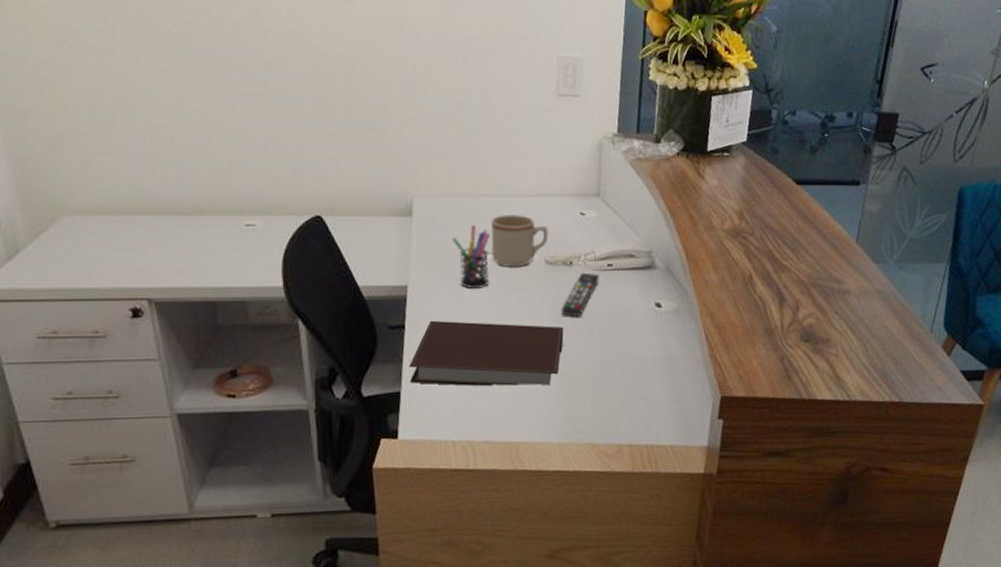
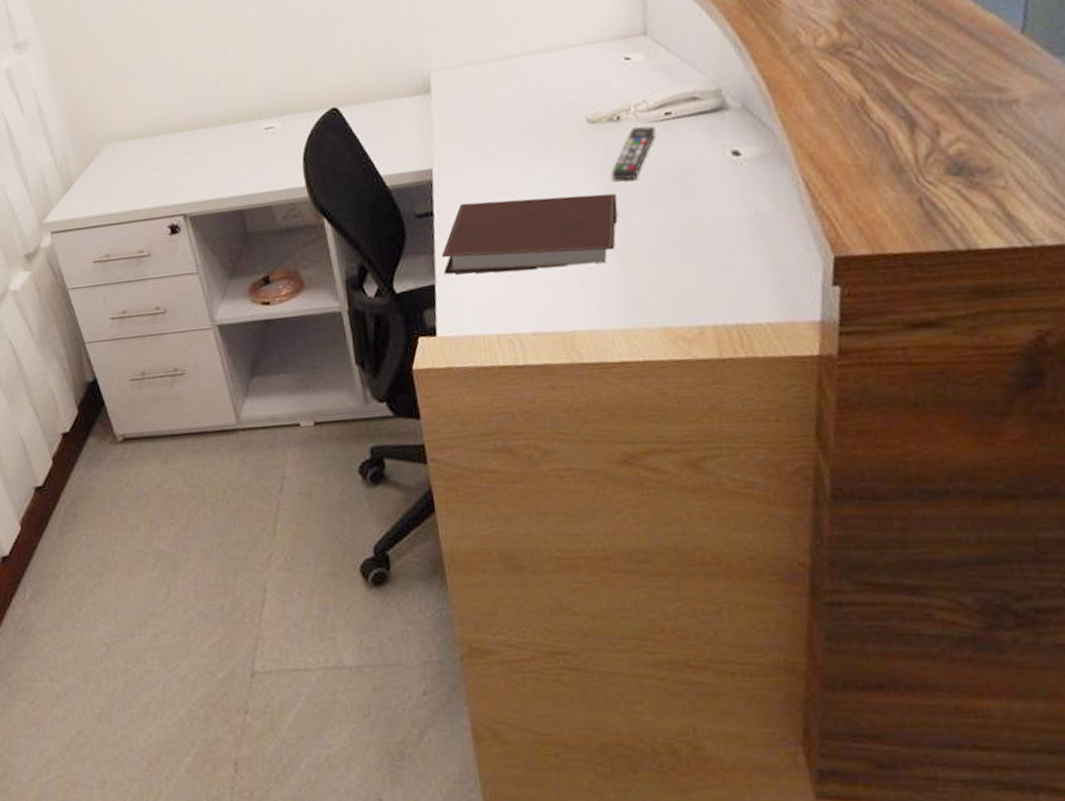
pen holder: present [451,224,491,288] -> none [476,91,523,163]
mug: present [490,215,549,266] -> none [518,72,589,133]

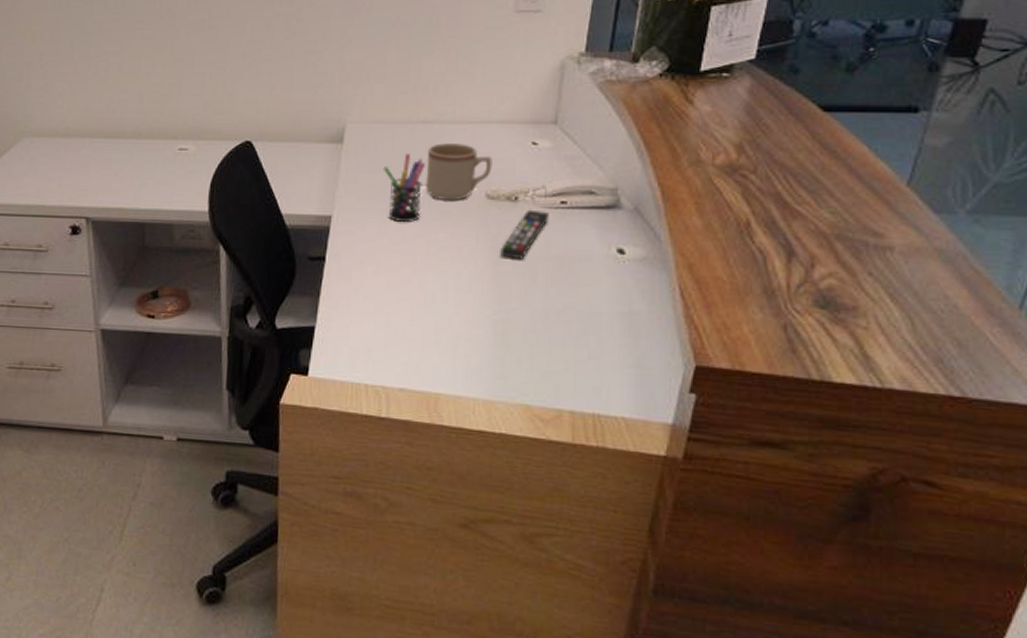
notebook: present [441,193,618,275] -> none [325,253,501,333]
pen holder: none [476,91,523,163] -> present [383,153,426,222]
mug: none [518,72,589,133] -> present [425,143,493,200]

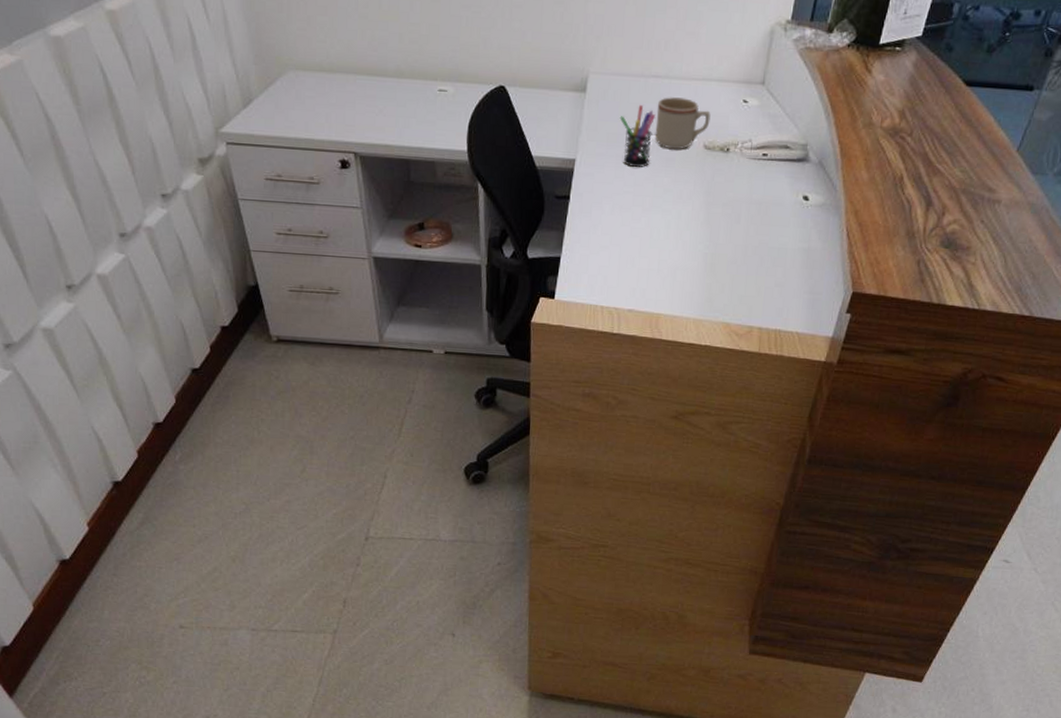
remote control: present [500,209,549,260] -> none [713,160,753,203]

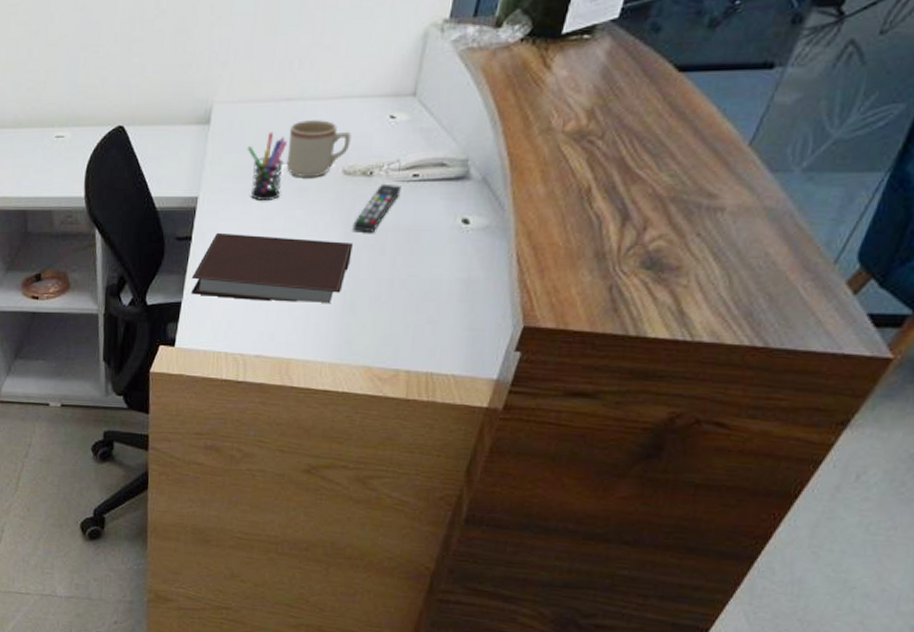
notebook: none [569,194,713,264] -> present [191,232,353,303]
remote control: none [713,160,753,203] -> present [353,183,401,233]

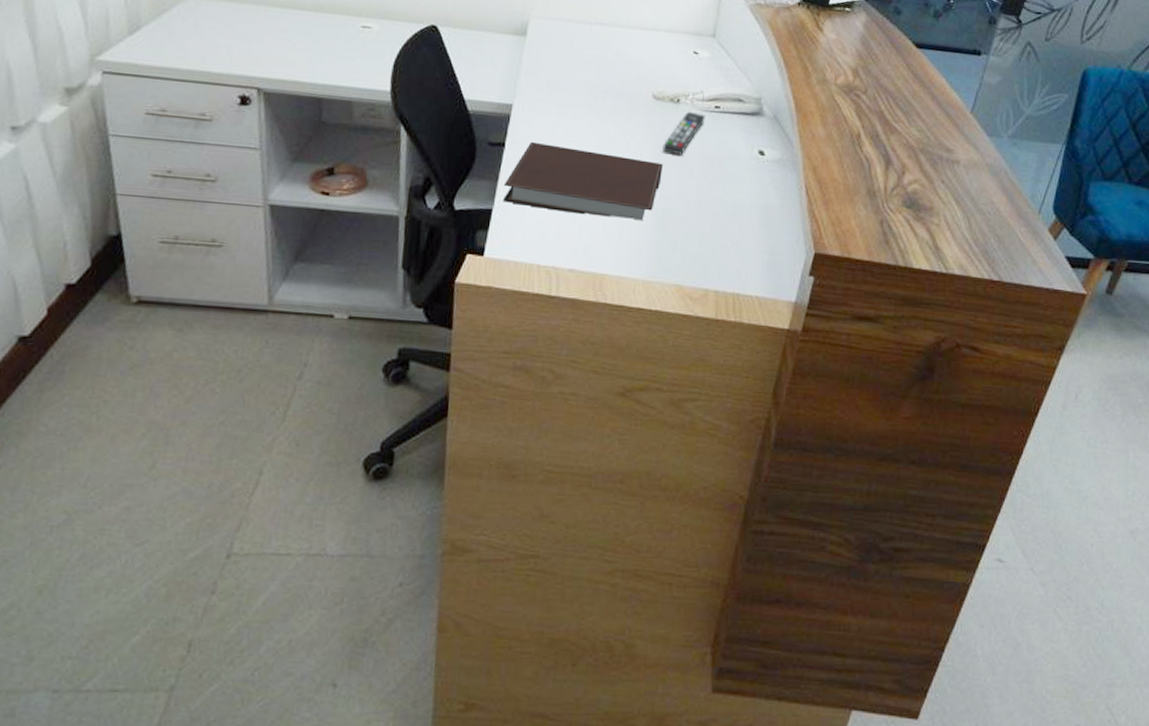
pen holder: present [247,131,288,200] -> none [562,51,602,116]
mug: present [286,120,351,177] -> none [600,45,660,98]

